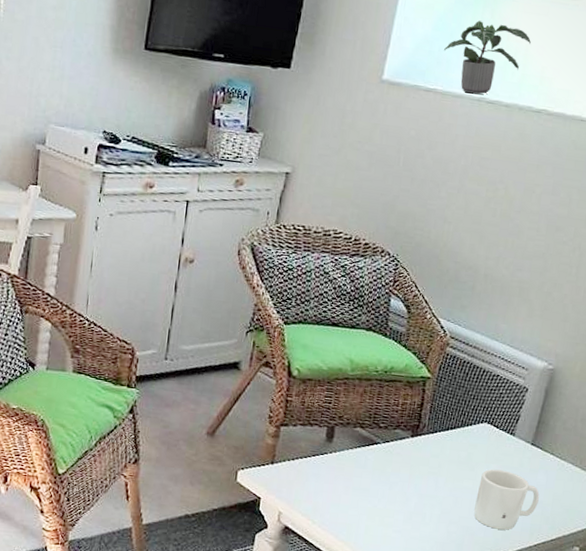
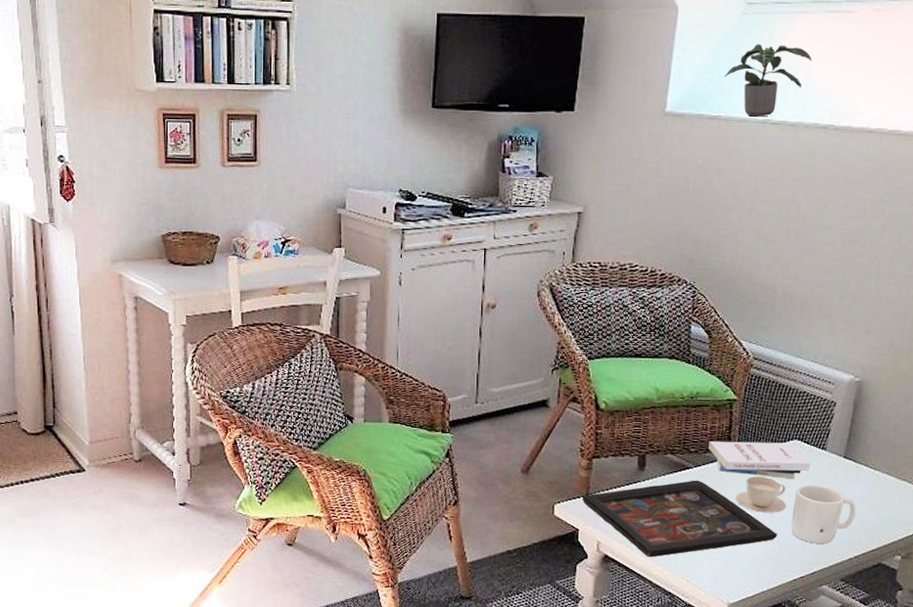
decorative tray: none [266,456,461,532] -> present [582,480,778,557]
books: none [398,418,498,463] -> present [708,441,811,479]
teacup: none [421,456,472,496] -> present [735,476,787,513]

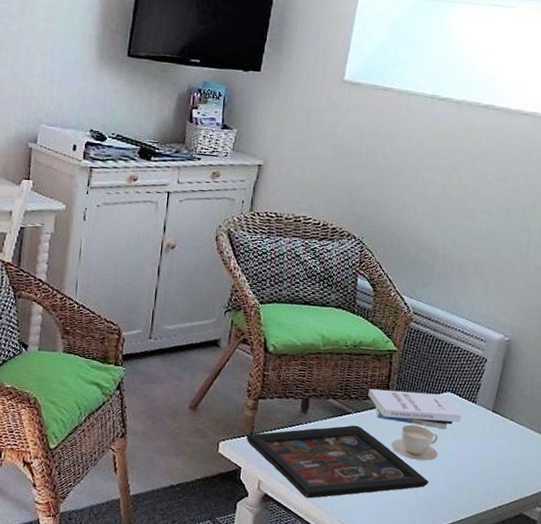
potted plant: present [725,44,812,117] -> none [399,27,477,93]
mug: present [791,484,856,544] -> none [441,435,502,493]

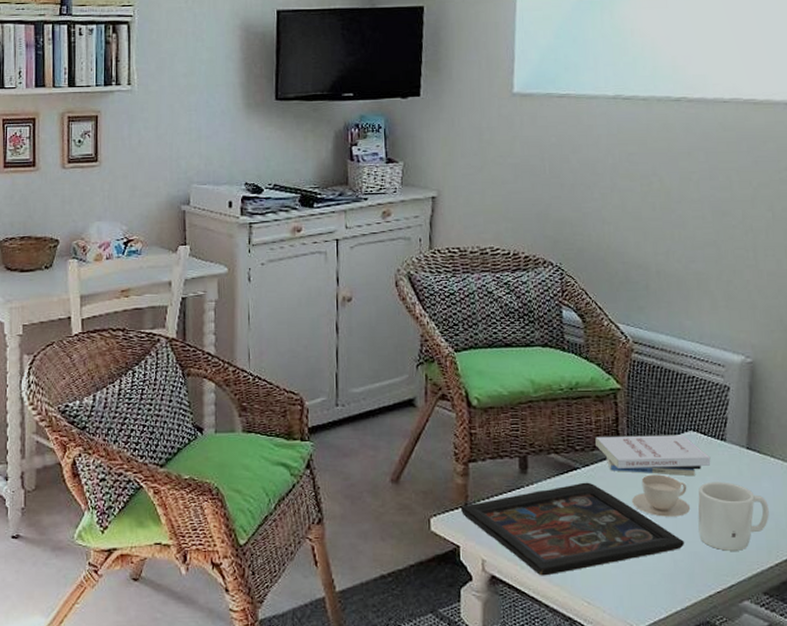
mug: none [441,435,502,493] -> present [698,481,769,551]

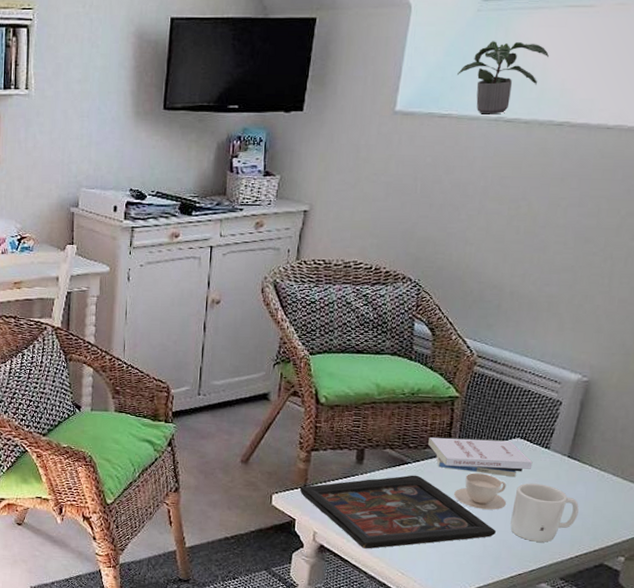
potted plant: none [570,23,655,93] -> present [457,41,549,115]

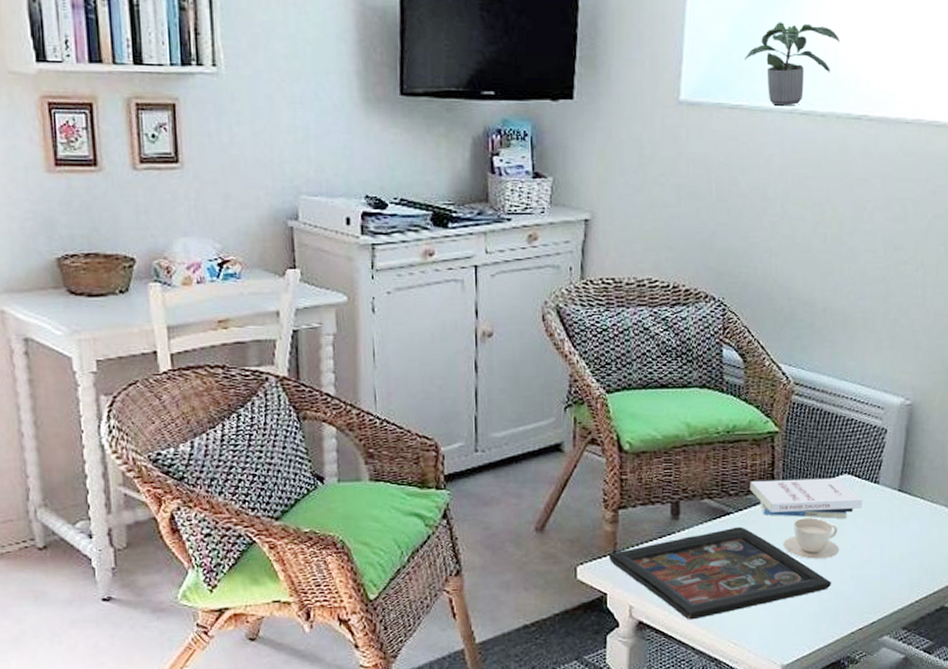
mug: present [510,483,579,542] -> none [846,523,914,590]

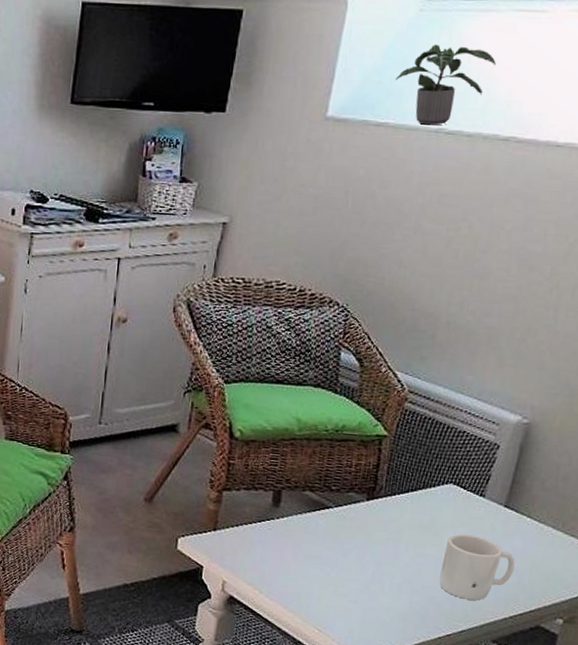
decorative tray: present [608,527,832,620] -> none [208,521,424,602]
books: present [750,478,863,519] -> none [352,480,466,527]
teacup: present [783,518,840,559] -> none [379,520,437,563]
mug: none [846,523,914,590] -> present [439,533,515,601]

